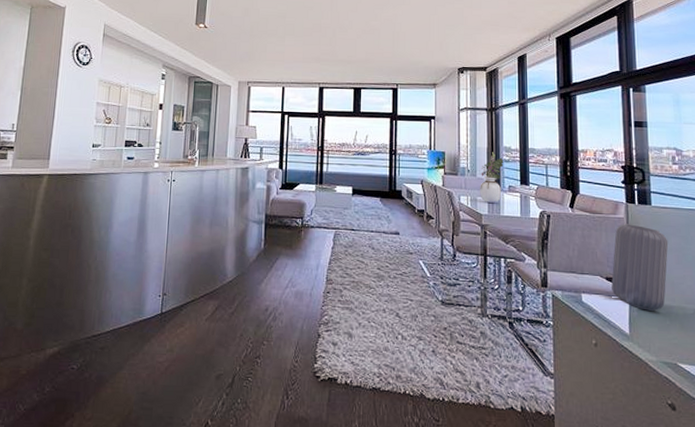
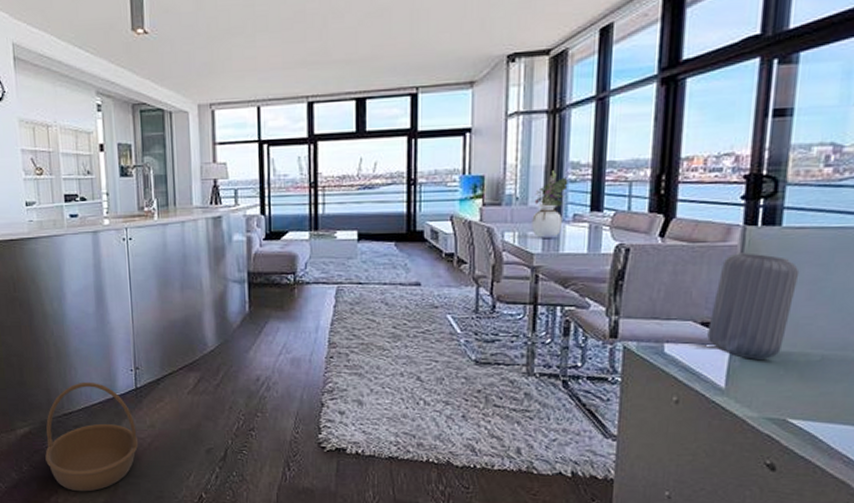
basket: none [68,305,157,416] -> present [45,382,139,492]

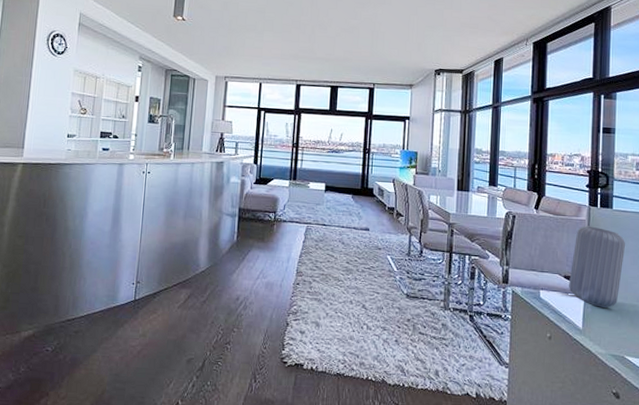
basket: present [45,382,139,492] -> none [43,291,130,396]
bouquet: present [532,171,568,239] -> none [449,154,474,204]

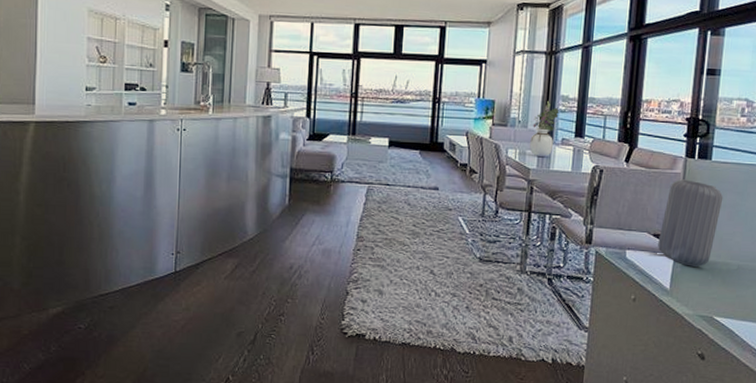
bouquet: none [449,154,474,204] -> present [530,101,559,158]

